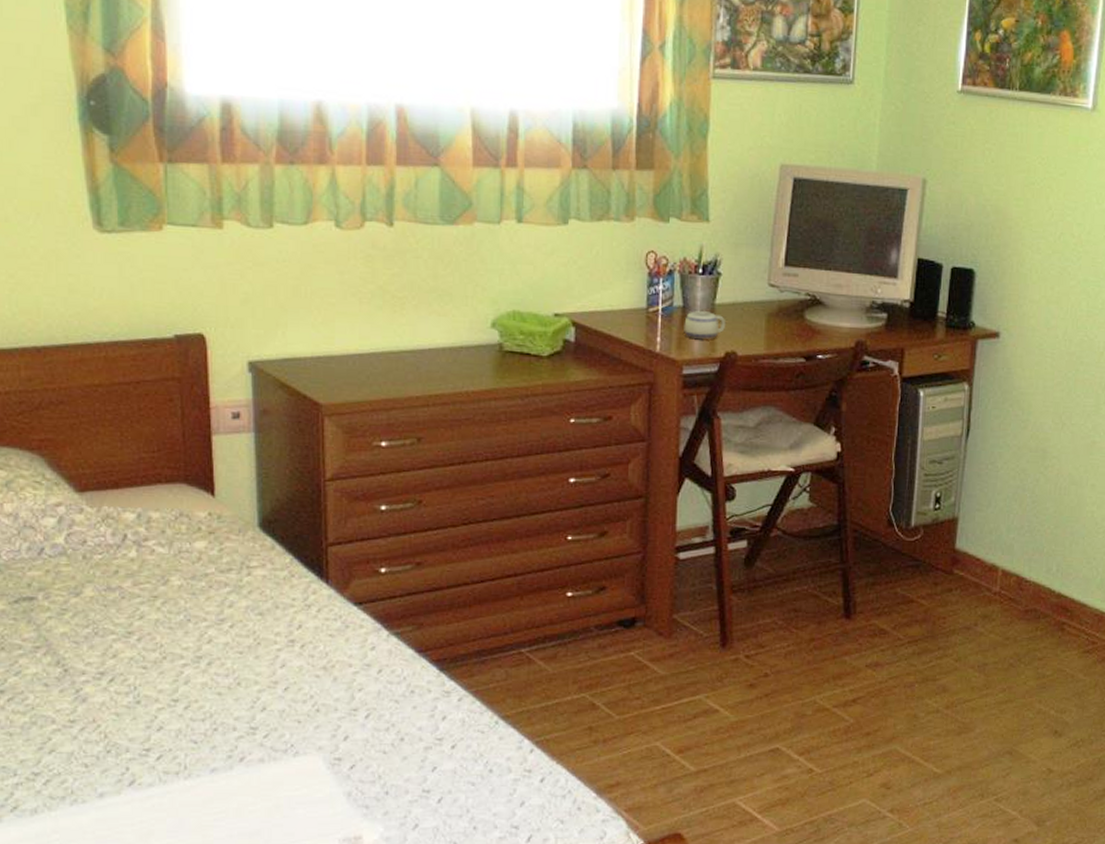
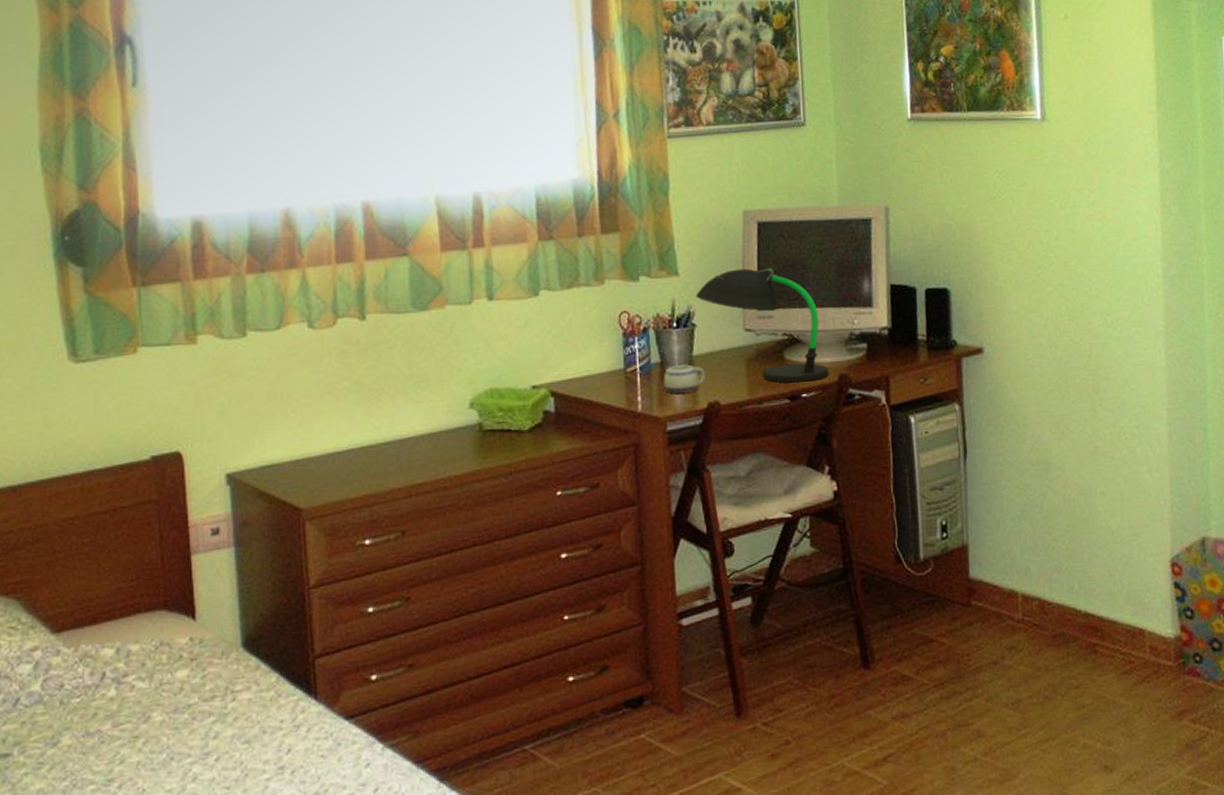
desk lamp: none [724,223,847,344] -> present [695,265,829,383]

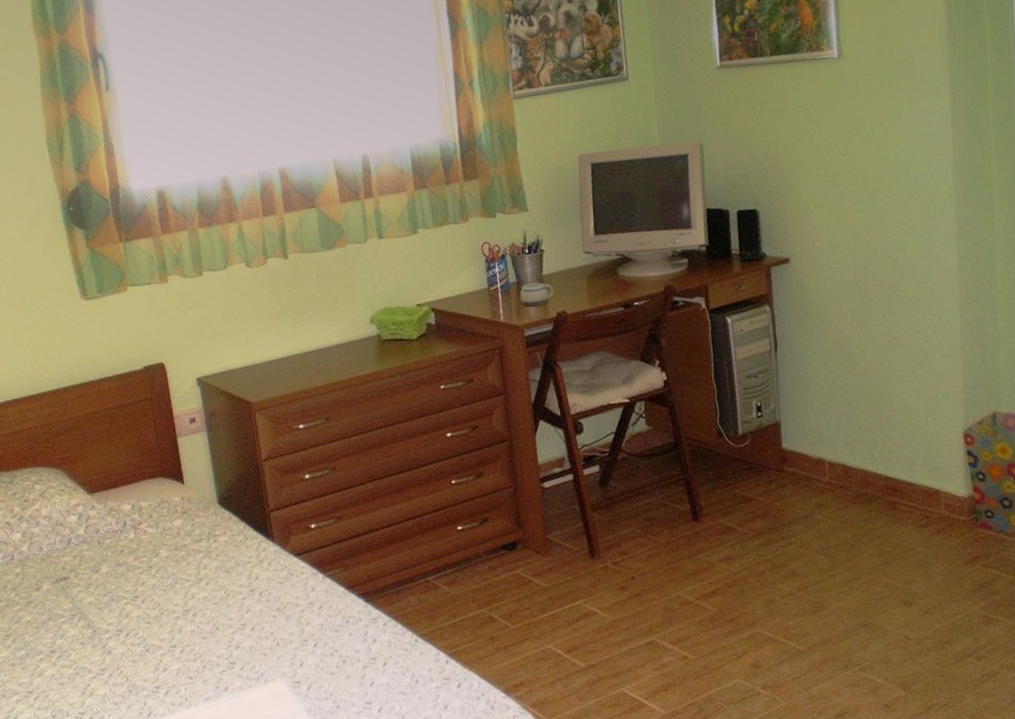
desk lamp: present [695,265,829,383] -> none [542,198,657,294]

